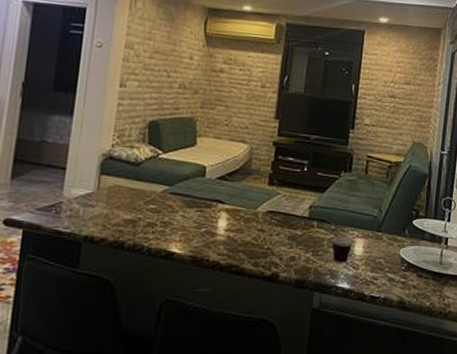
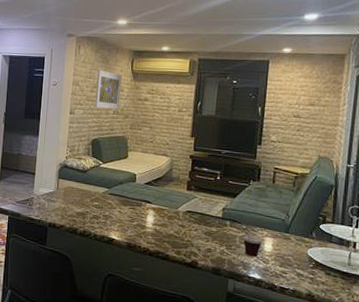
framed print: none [154,30,192,82] -> present [94,70,122,109]

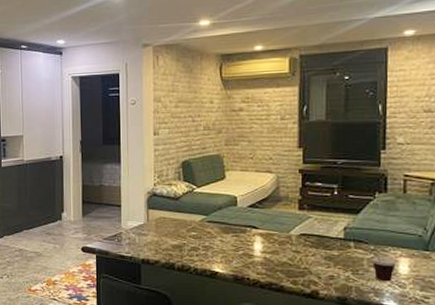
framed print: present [94,70,122,109] -> none [181,81,211,125]

